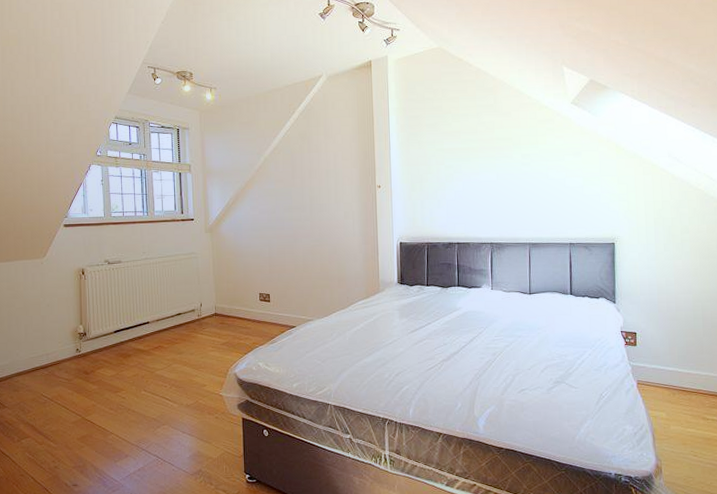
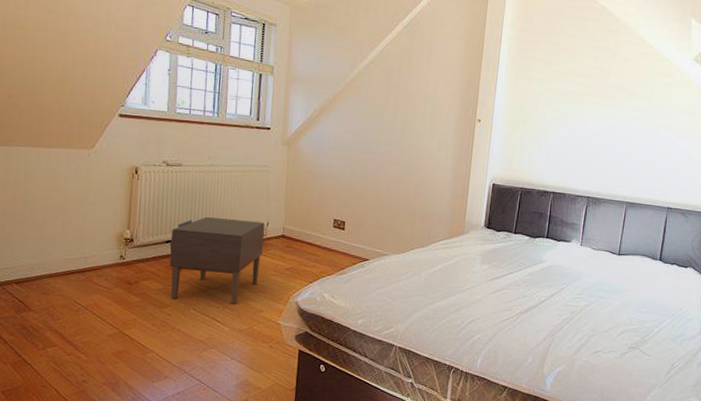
nightstand: none [118,304,199,383] -> present [169,217,265,304]

